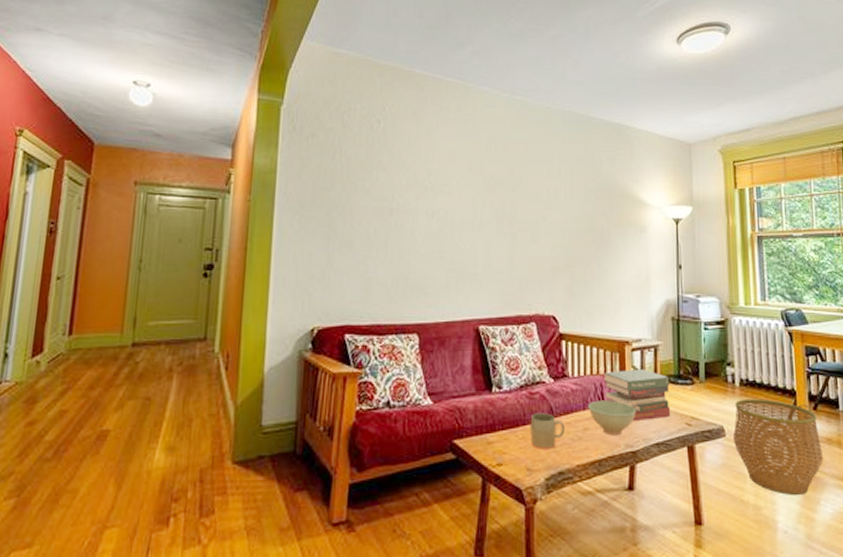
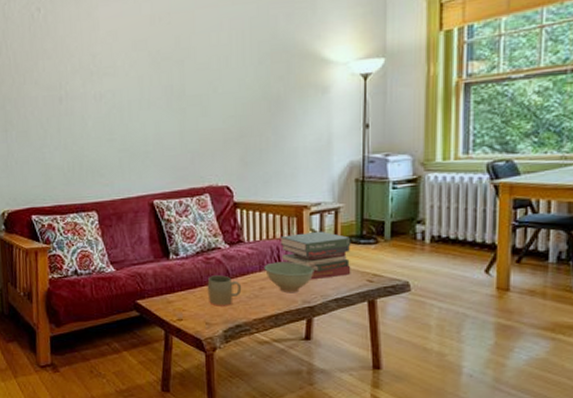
basket: present [732,399,824,495] -> none [418,254,523,343]

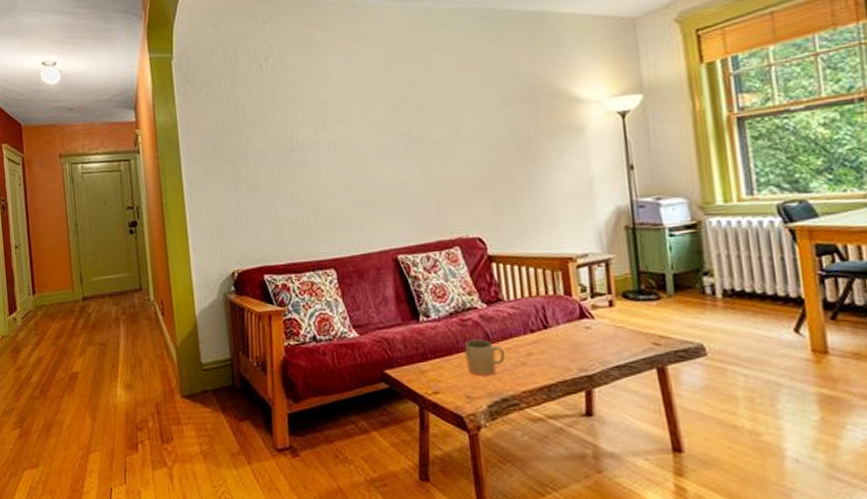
bowl: present [263,262,315,293] -> none [528,322,589,360]
books: present [277,231,351,279] -> none [543,286,633,343]

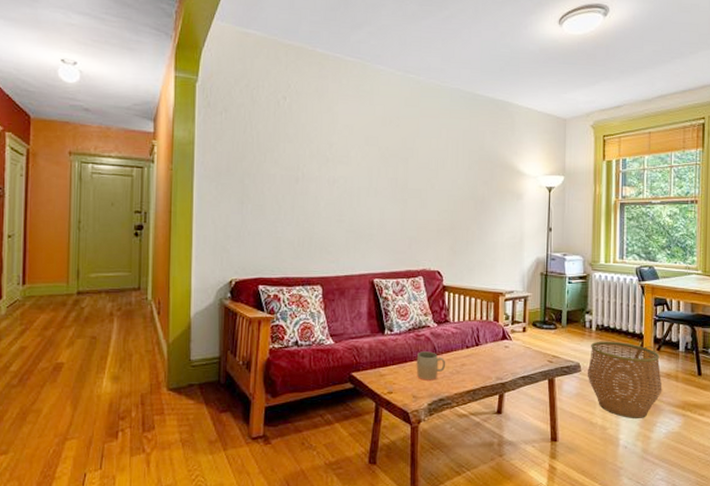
basket: none [716,310,849,419] -> present [587,341,663,418]

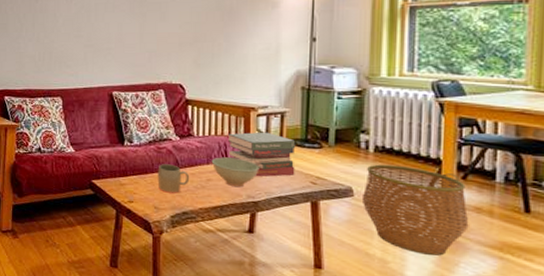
bowl: none [465,341,507,370] -> present [211,157,260,188]
books: none [476,315,536,358] -> present [224,132,296,177]

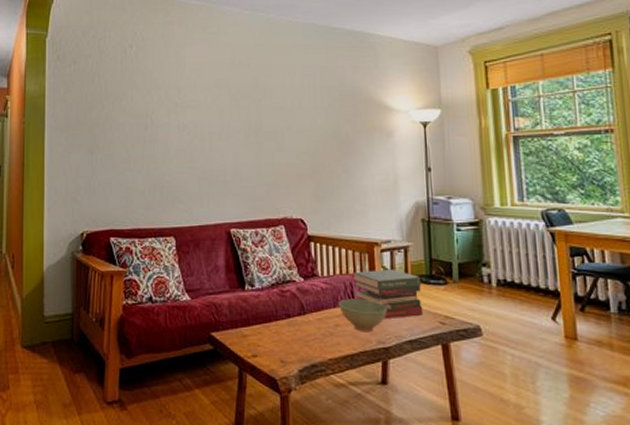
mug: present [157,164,190,193] -> none [282,309,317,343]
basket: present [361,164,469,256] -> none [490,299,593,396]

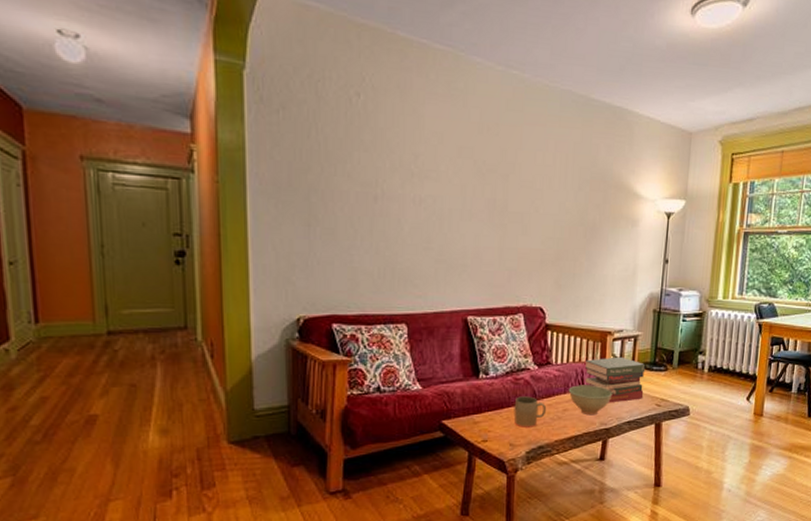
mug: none [282,309,317,343] -> present [513,396,547,427]

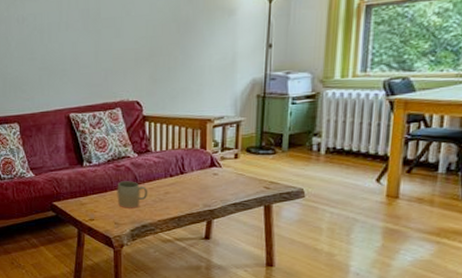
bowl: present [568,385,613,416] -> none [169,169,216,198]
books: present [580,356,646,402] -> none [181,142,251,185]

